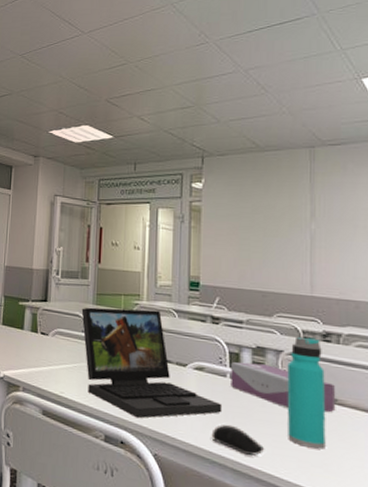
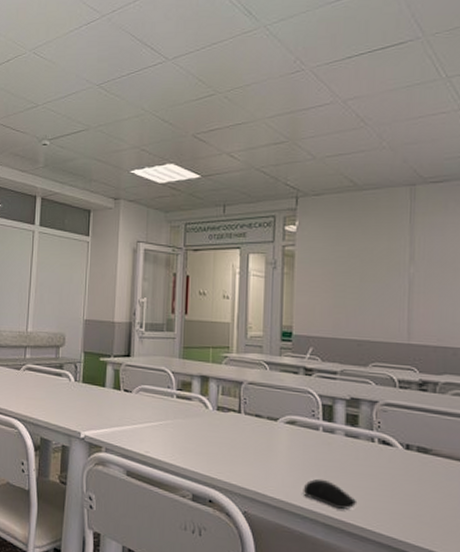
laptop: present [81,307,223,419] -> none [167,361,315,476]
tissue box: present [231,362,336,413] -> none [323,414,431,463]
water bottle: present [287,336,326,449] -> none [380,386,420,500]

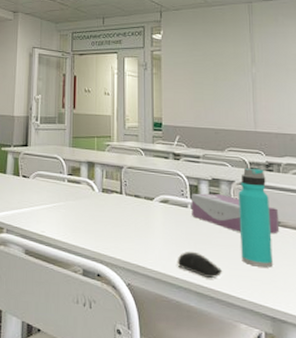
tissue box: none [323,414,431,463] -> present [191,193,280,234]
water bottle: none [380,386,420,500] -> present [238,167,273,268]

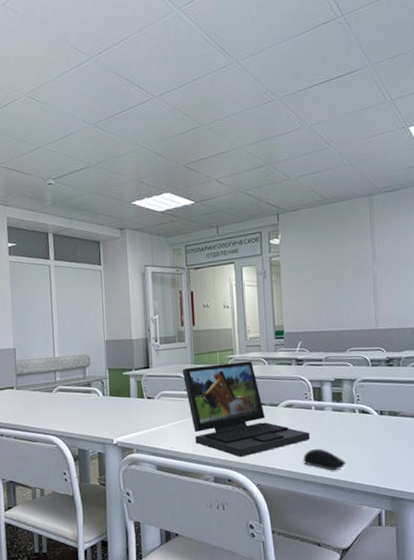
laptop: none [59,149,186,251] -> present [182,361,311,458]
tissue box: present [191,193,280,234] -> none [315,393,399,427]
water bottle: present [238,167,273,268] -> none [360,364,392,455]

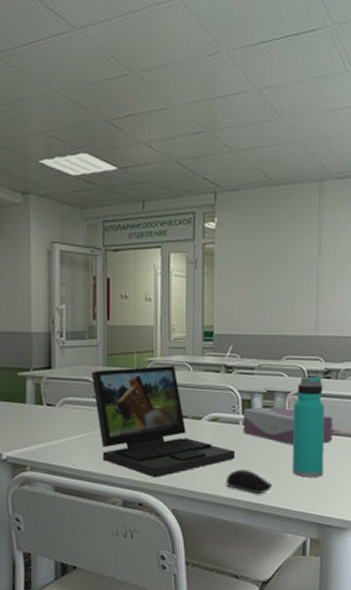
tissue box: none [315,393,399,427] -> present [243,407,334,446]
water bottle: none [360,364,392,455] -> present [292,376,325,477]

